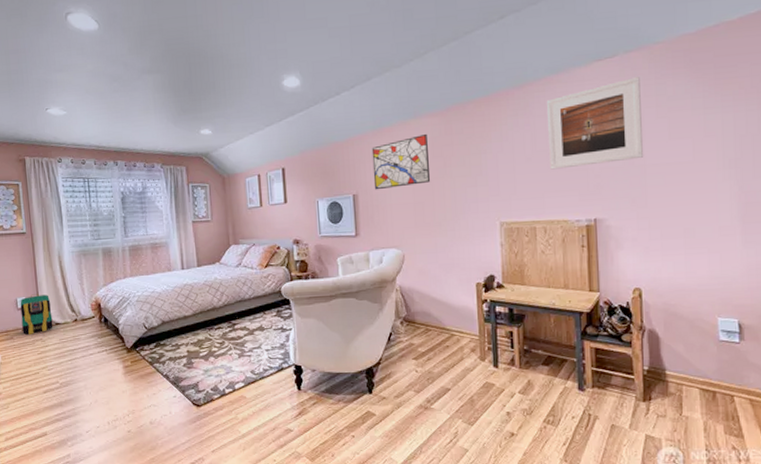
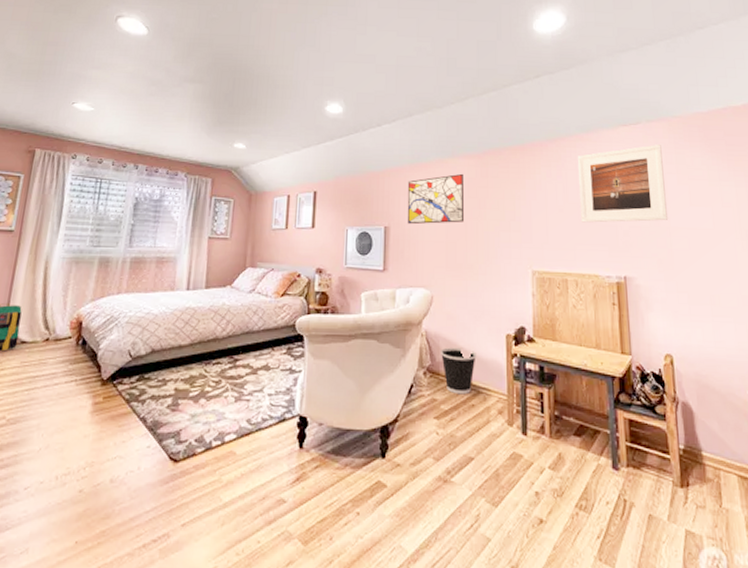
wastebasket: none [415,298,449,338] -> present [441,347,476,395]

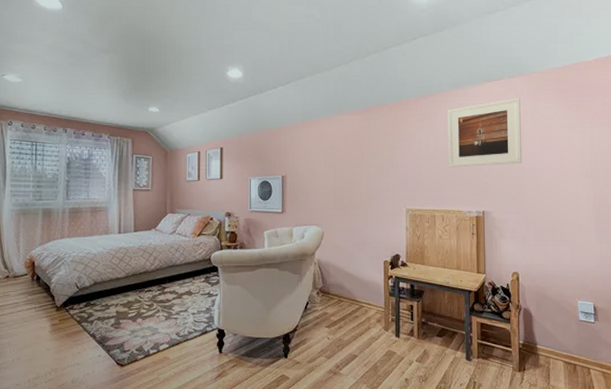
wall art: present [407,173,465,225] -> none [301,128,350,174]
wastebasket: present [441,347,476,395] -> none [331,272,360,309]

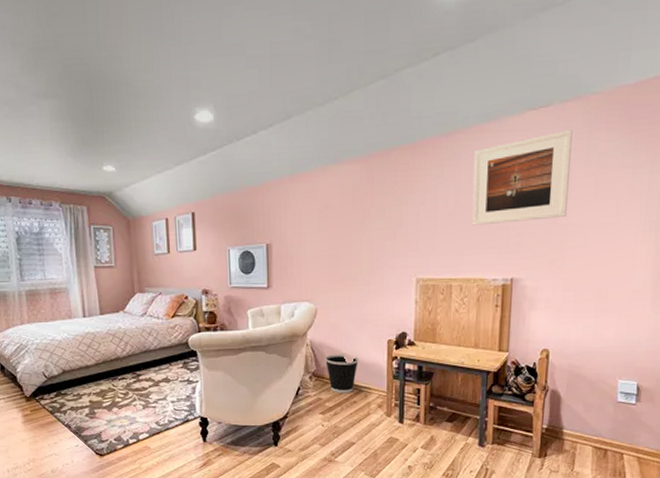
wastebasket: none [331,272,360,309] -> present [325,354,359,394]

